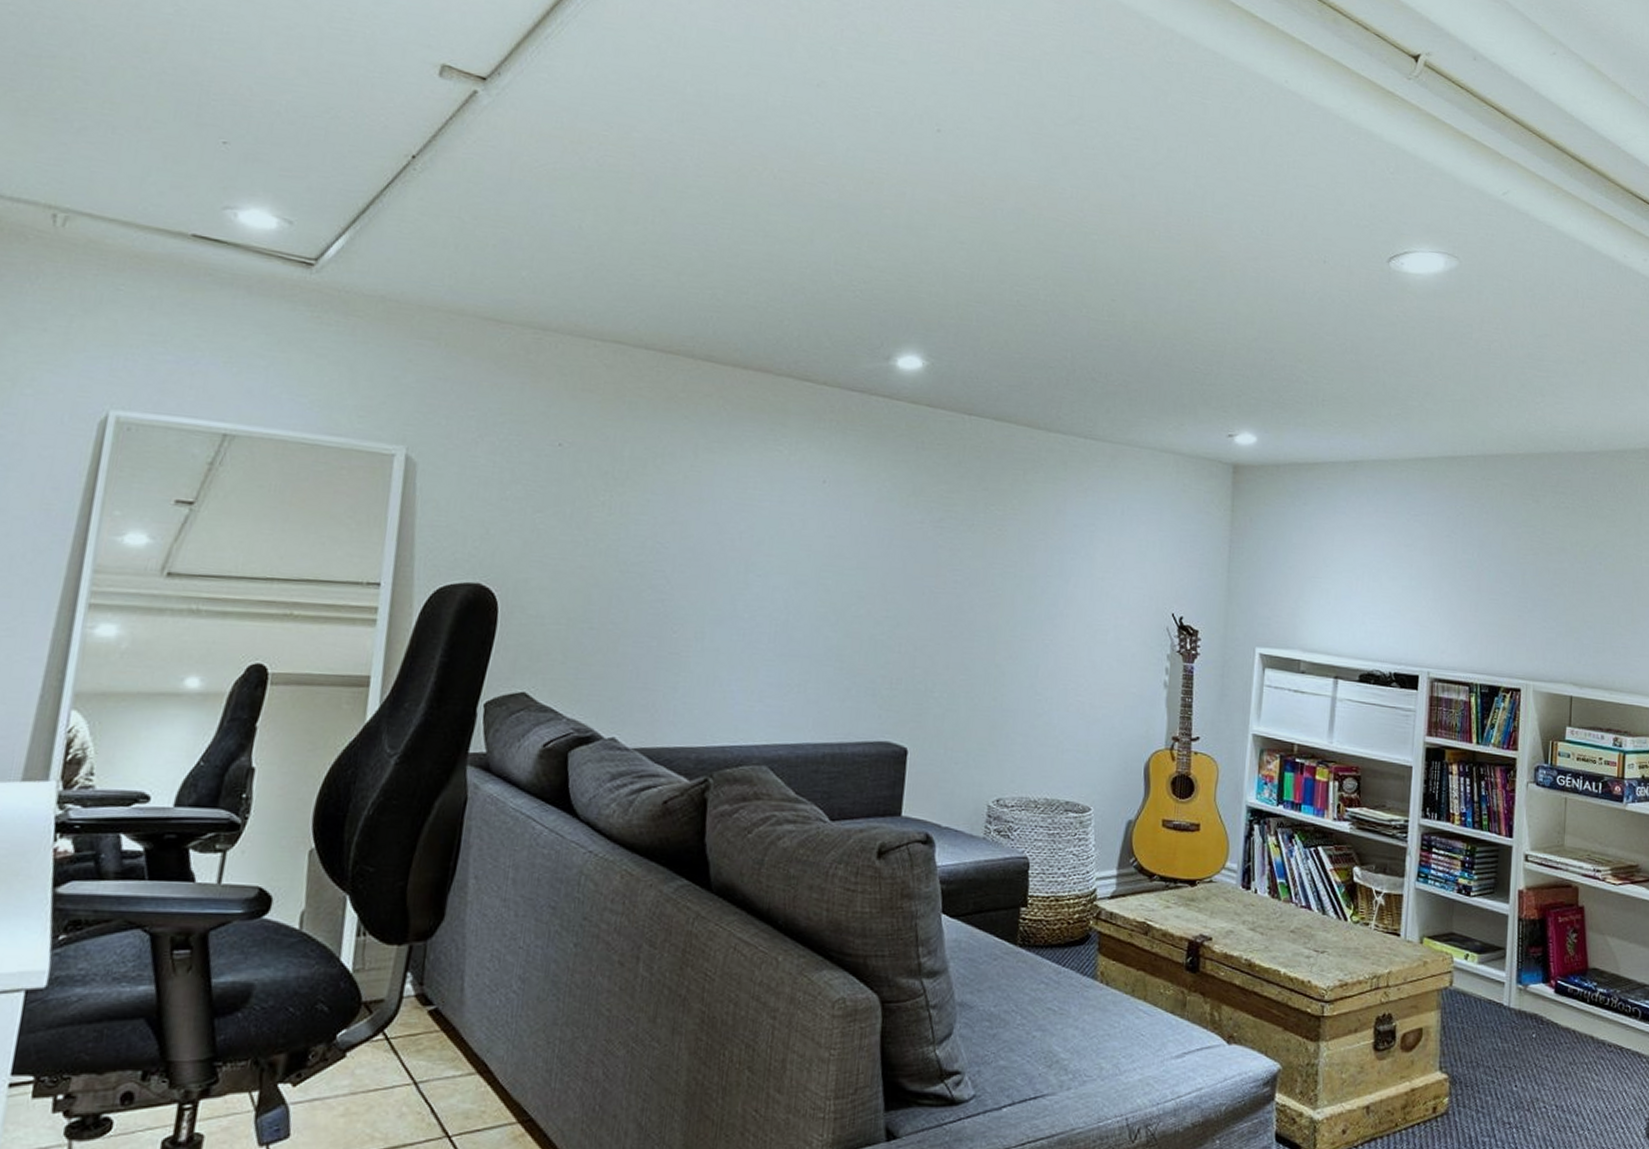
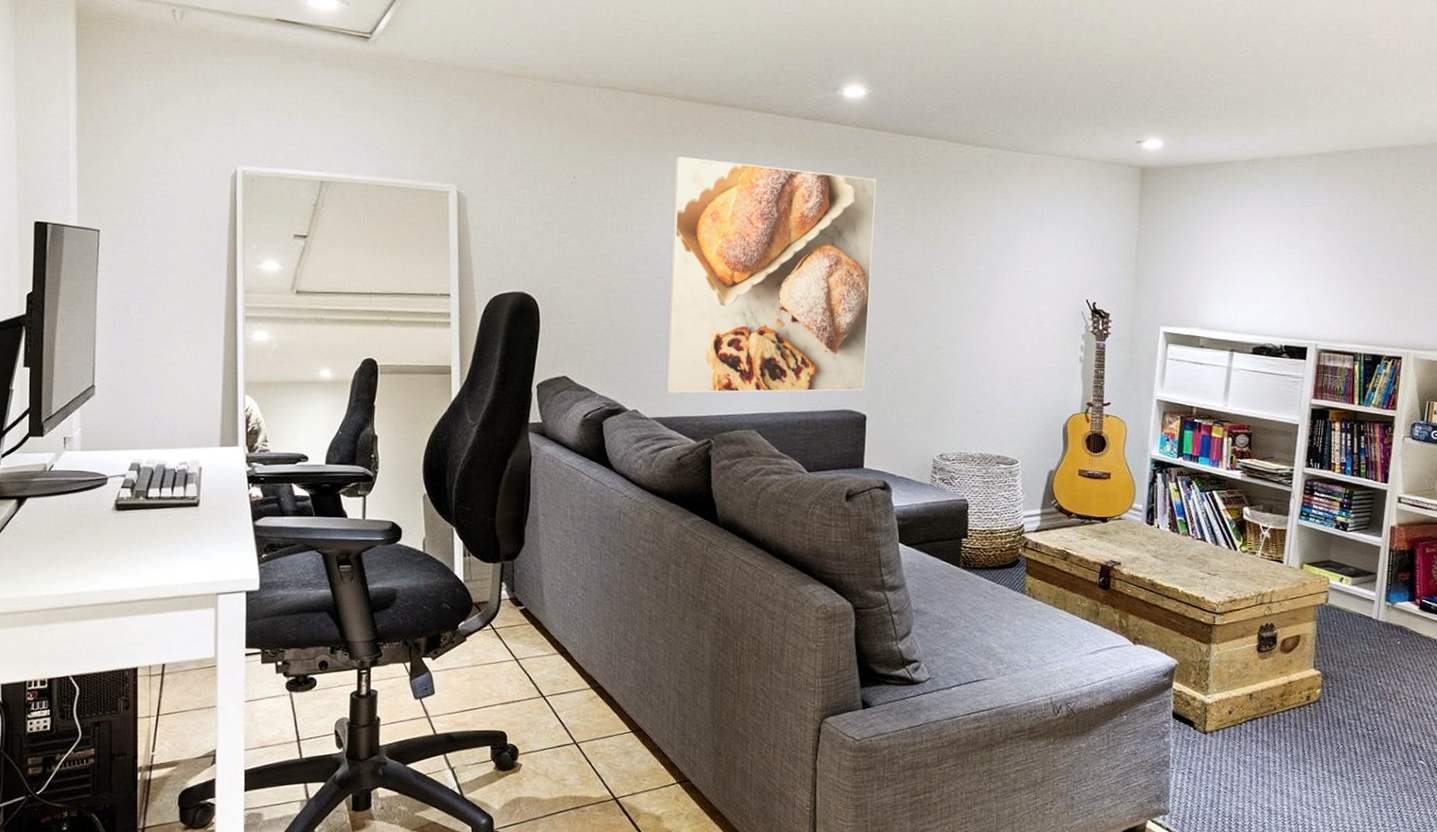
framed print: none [654,426,932,718] -> present [665,156,877,393]

